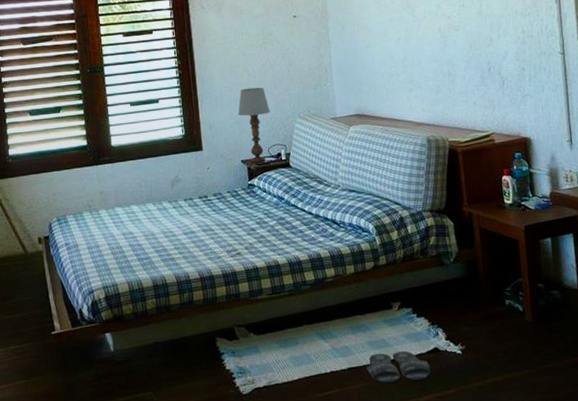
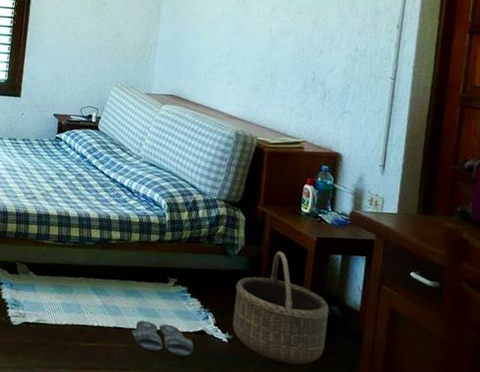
table lamp: present [238,87,270,164] -> none [60,49,90,121]
basket: none [458,248,554,360] -> present [232,251,329,365]

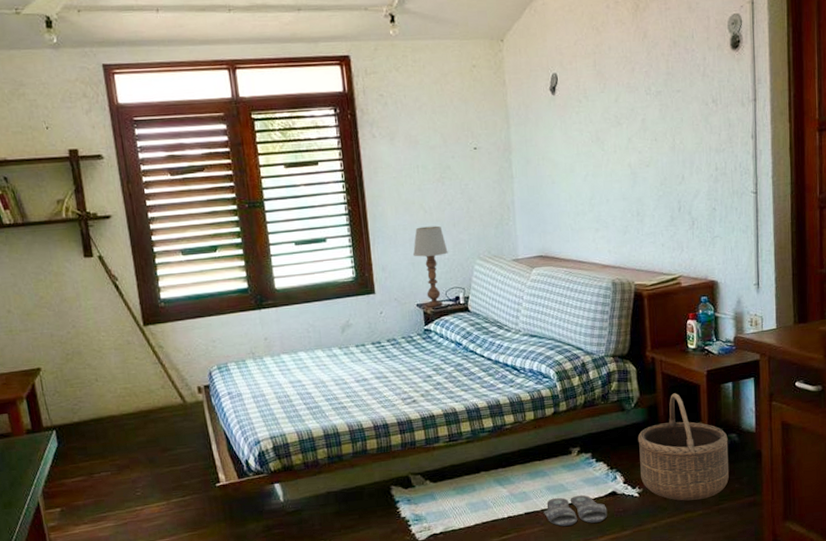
table lamp: none [60,49,90,121] -> present [413,225,448,309]

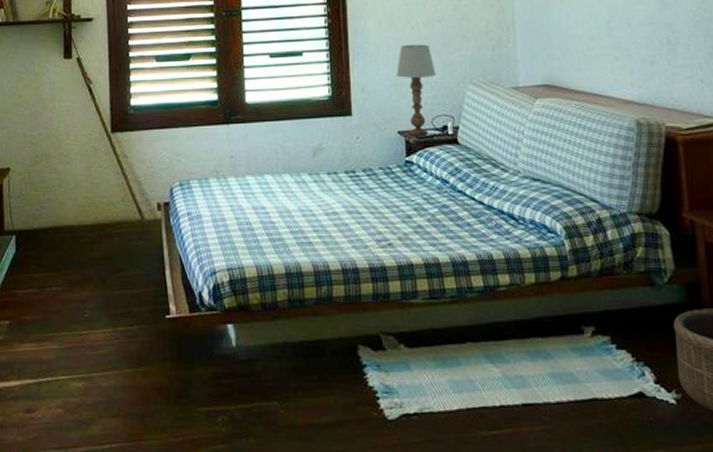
slippers: present [544,495,608,527] -> none [547,389,633,433]

